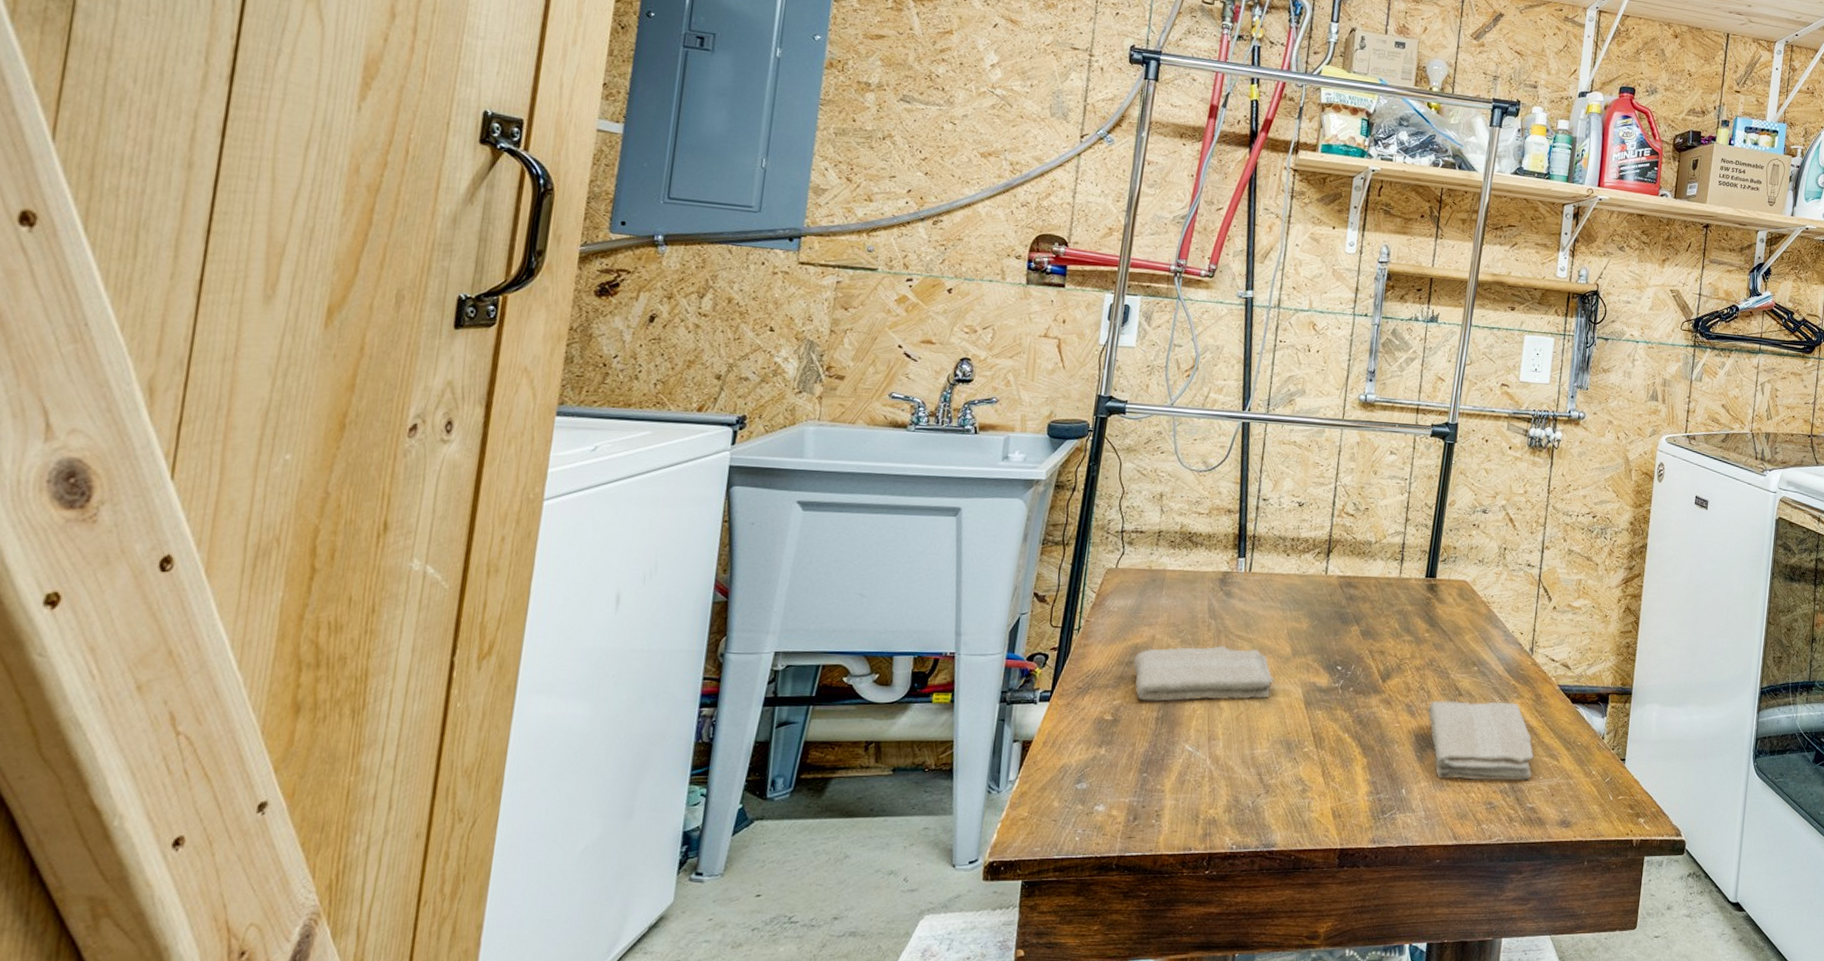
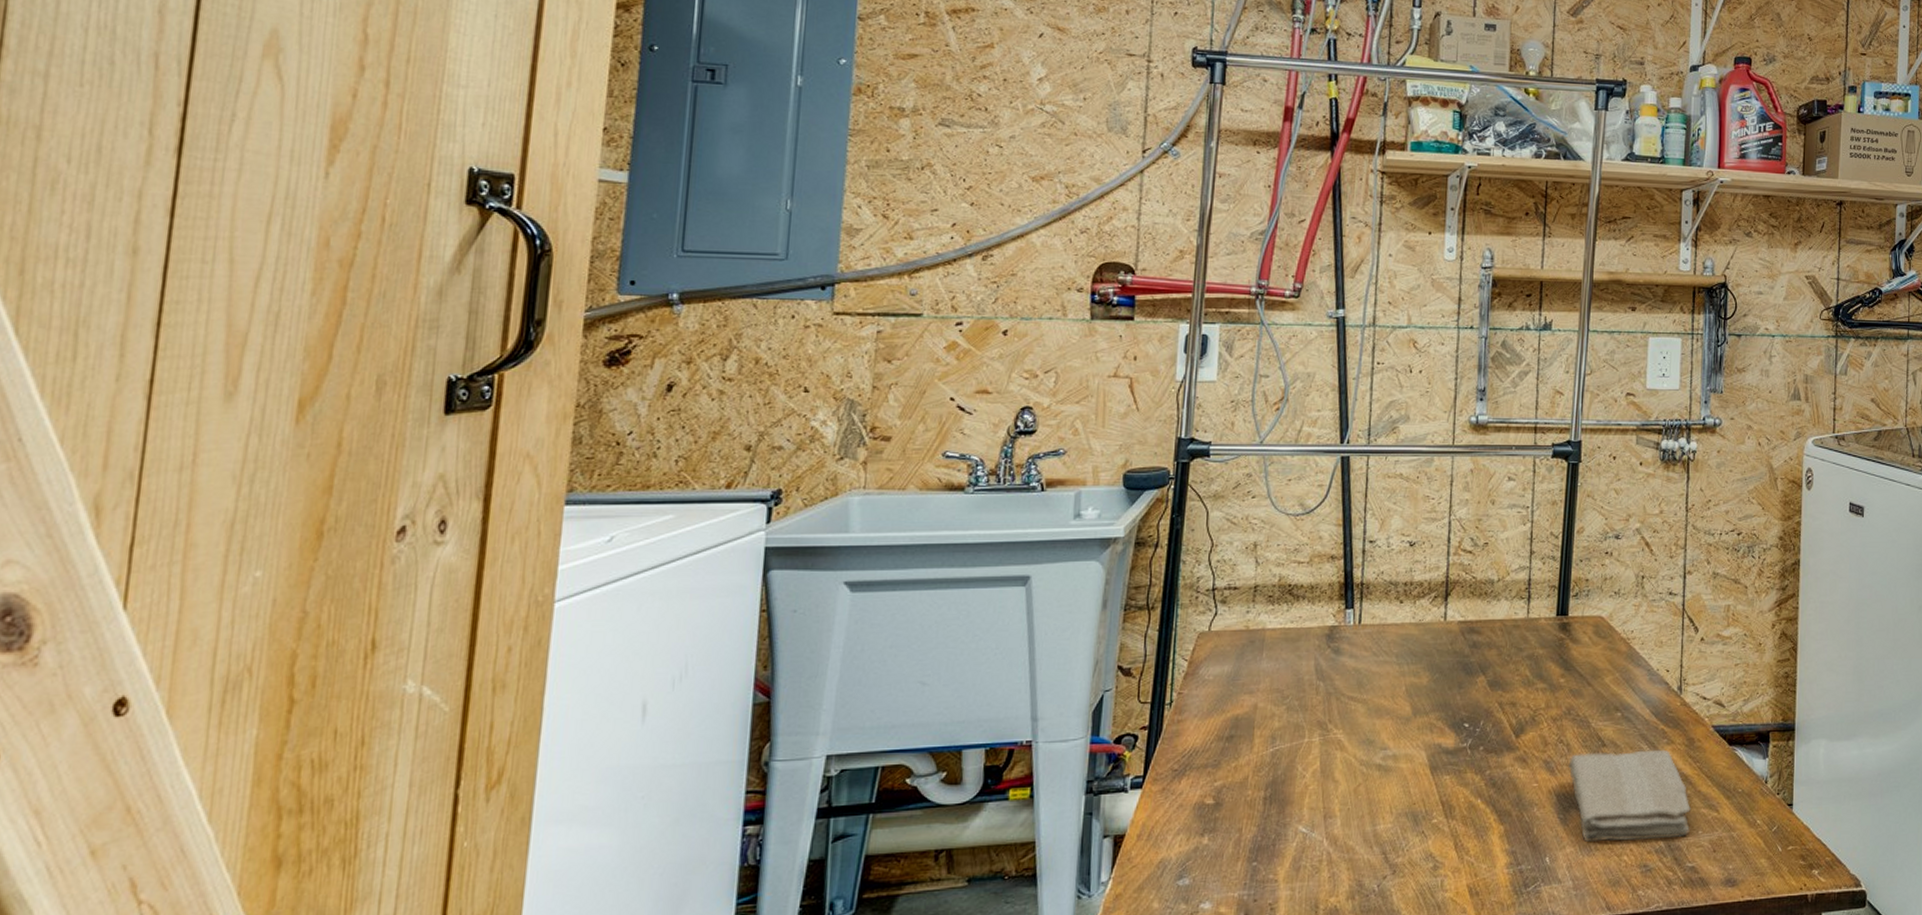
washcloth: present [1133,645,1275,702] -> none [1234,709,1395,780]

